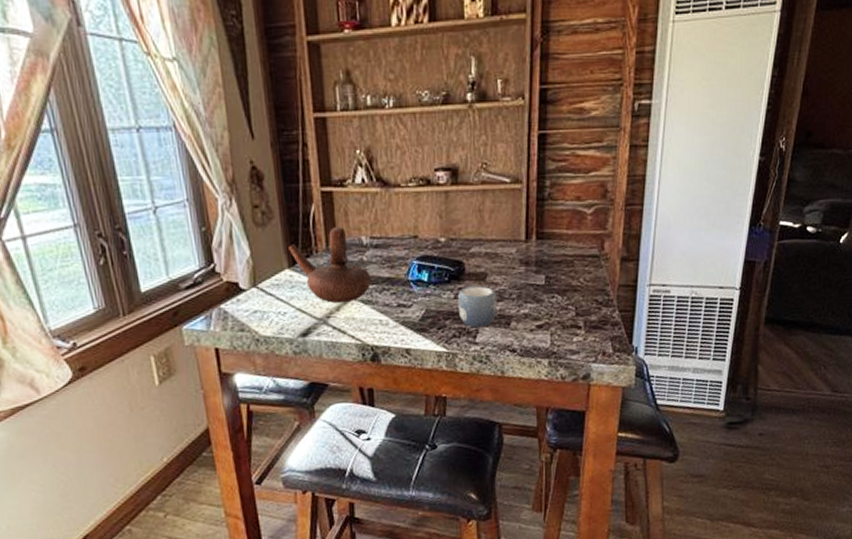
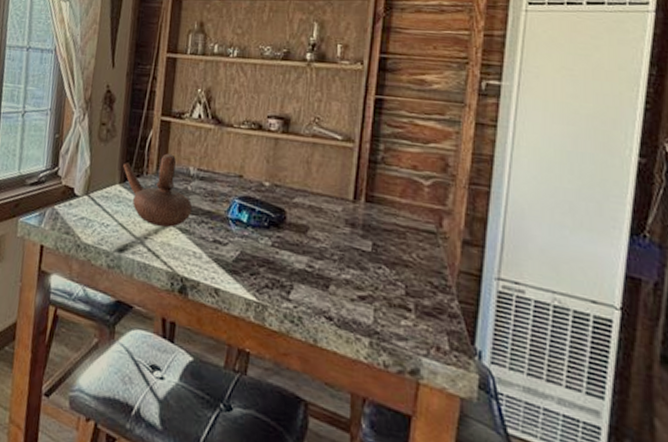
mug: present [457,285,498,328] -> none [274,236,317,285]

